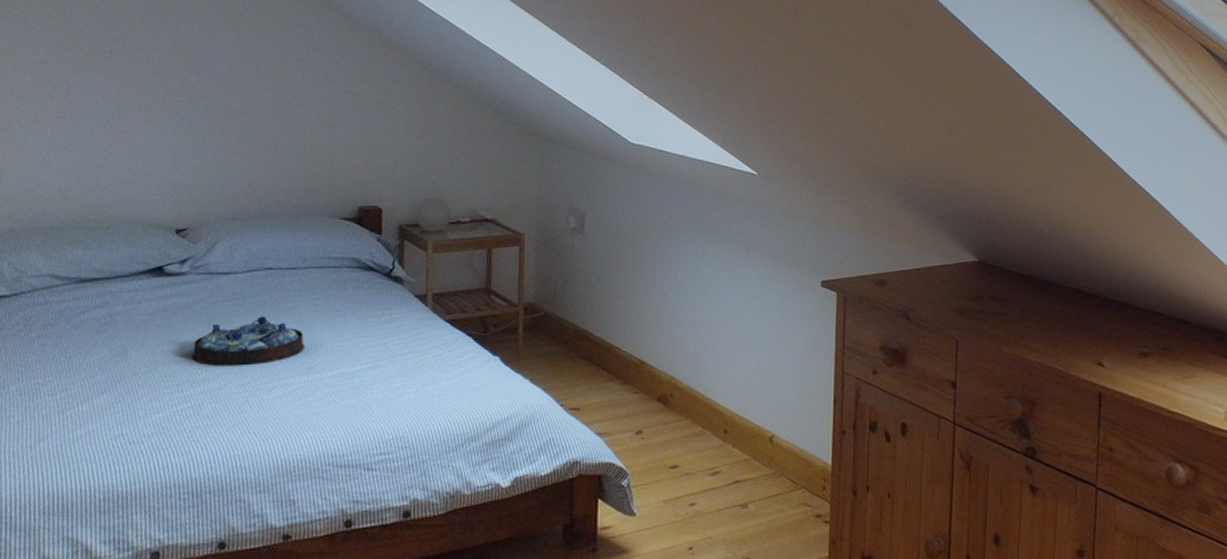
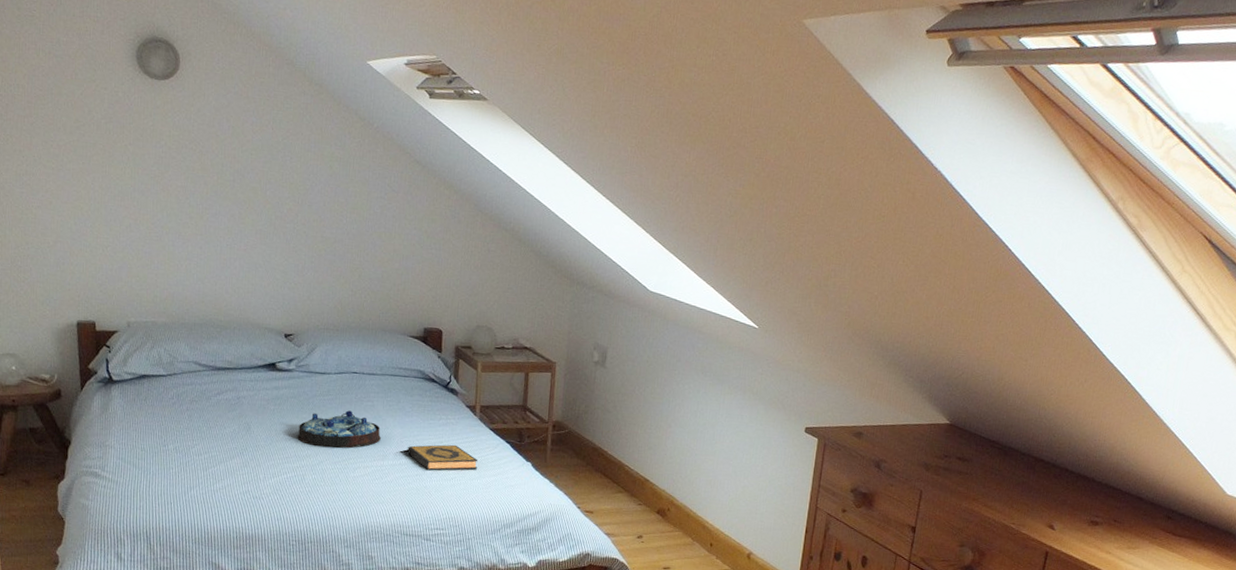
hardback book: none [340,344,432,379] -> present [407,444,478,470]

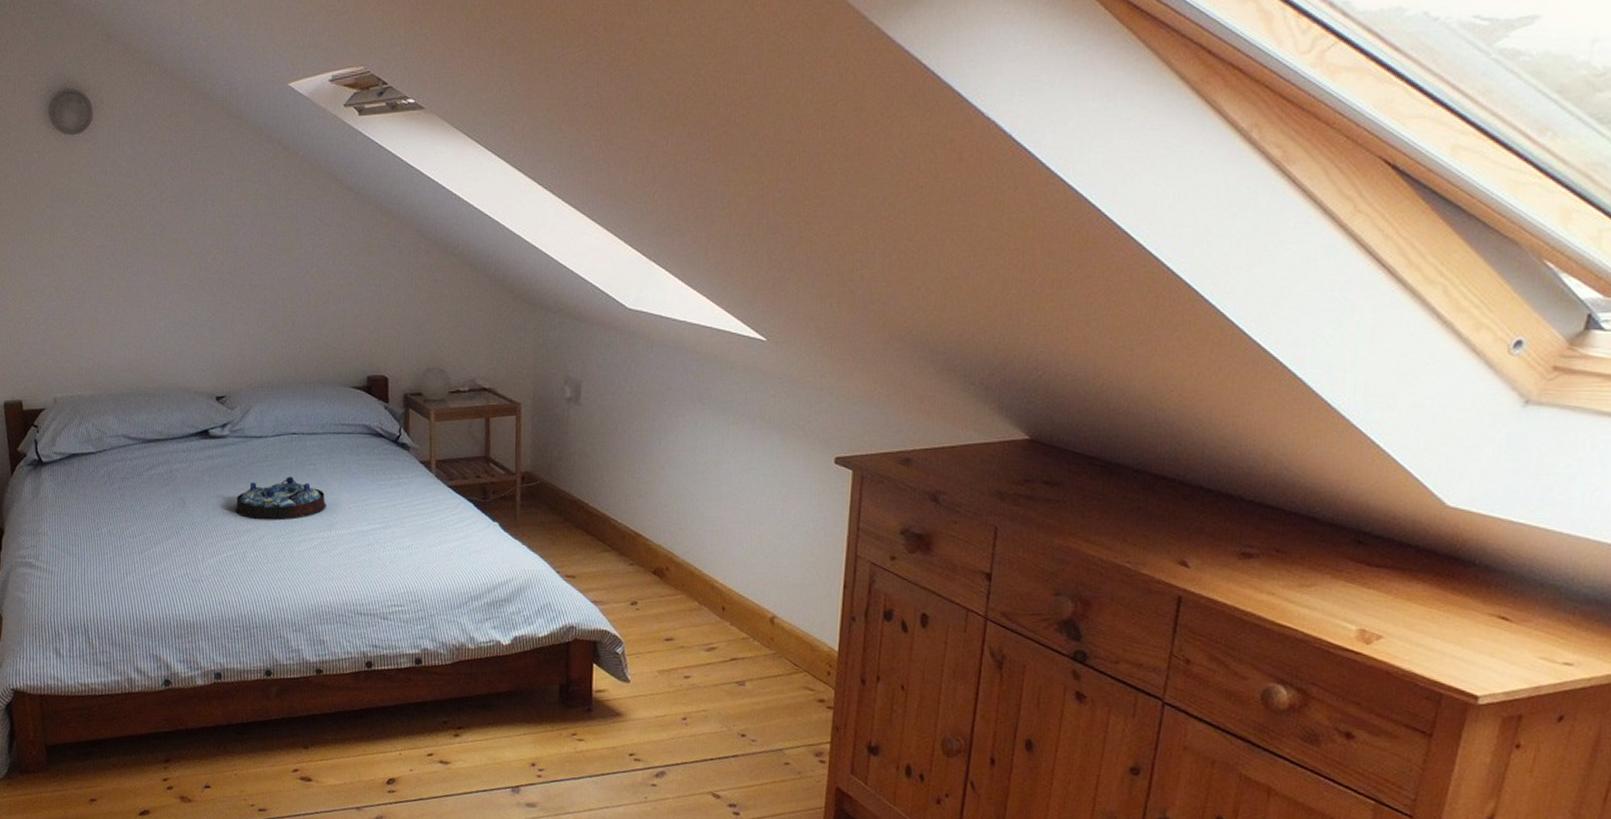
hardback book: present [407,444,478,470] -> none [357,507,437,538]

